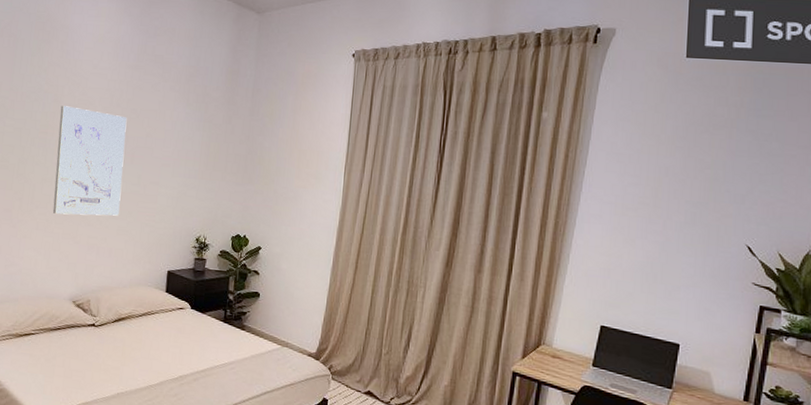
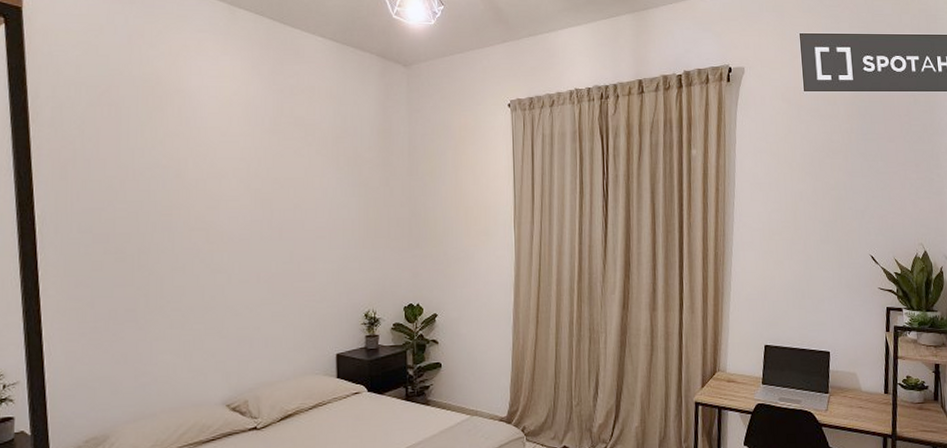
wall art: present [52,106,127,216] -> none [185,181,272,307]

